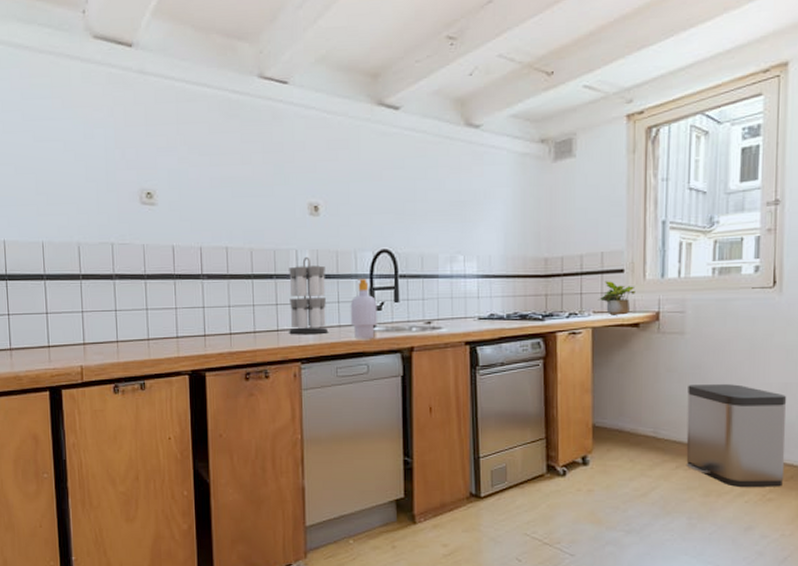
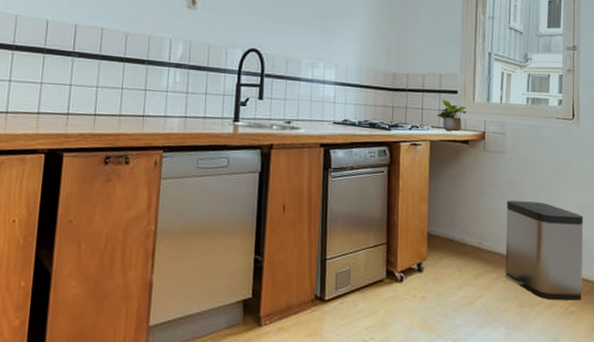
spice rack: present [289,256,328,335] -> none [154,46,197,124]
soap bottle: present [350,279,377,339] -> none [215,74,243,133]

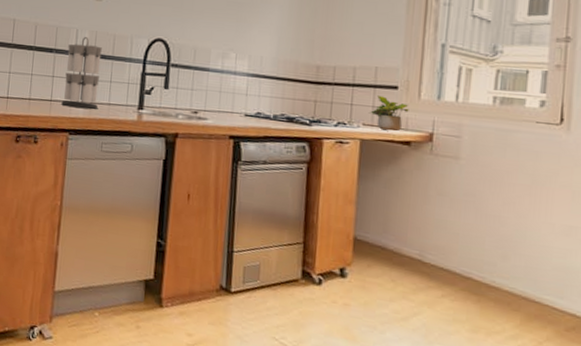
spice rack: none [154,46,197,124] -> present [61,36,102,109]
pedal bin: present [505,200,584,301] -> none [453,212,572,337]

